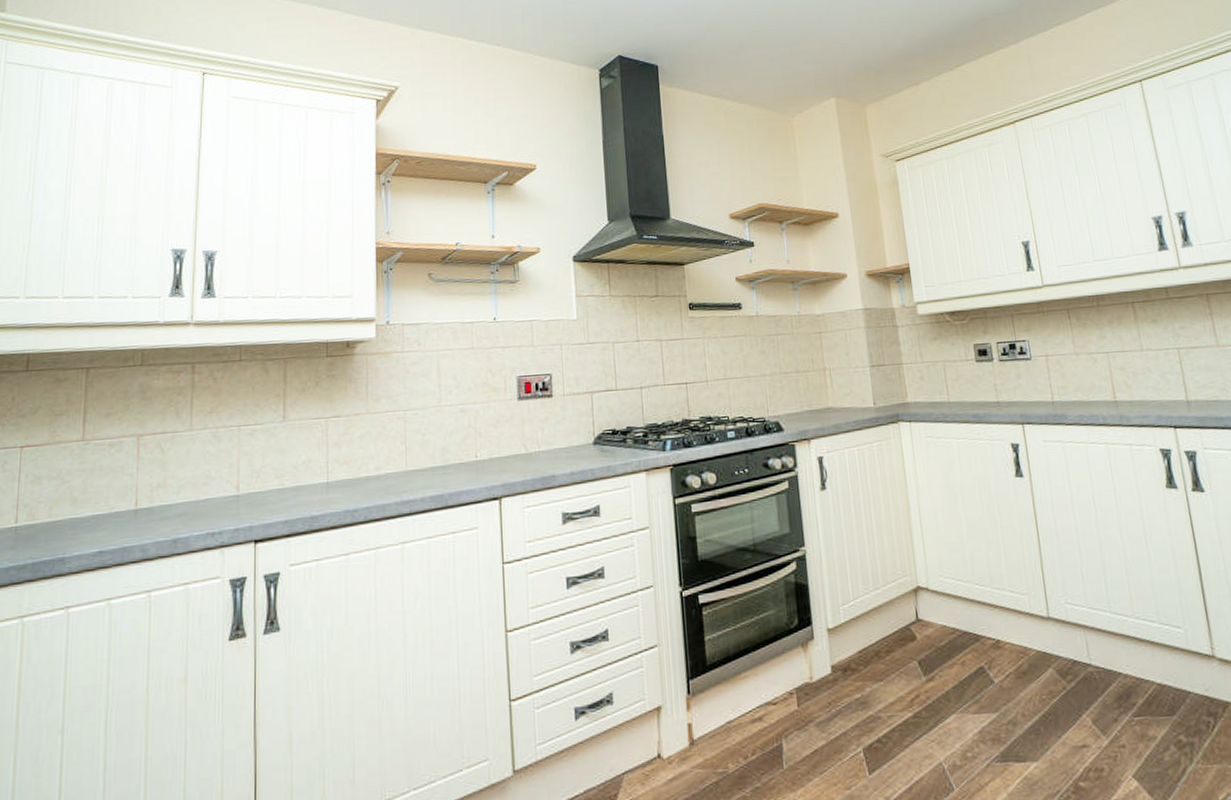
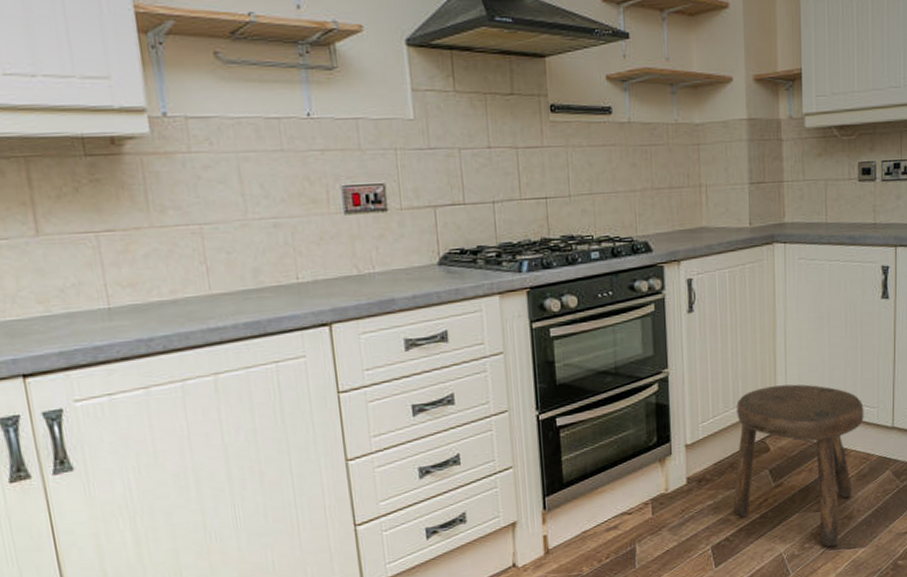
stool: none [876,566,1015,759] -> present [733,384,864,547]

